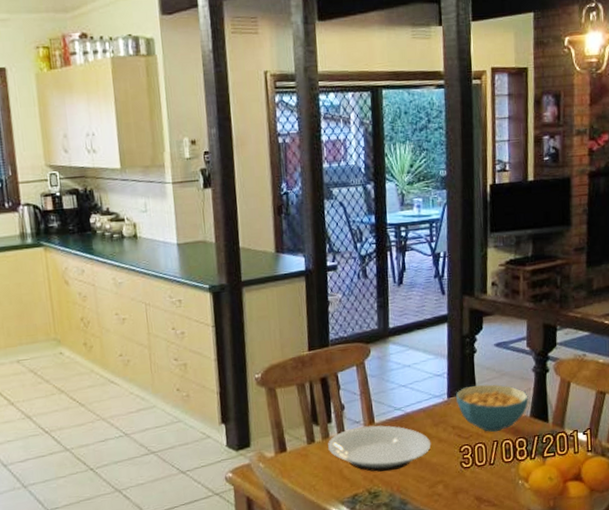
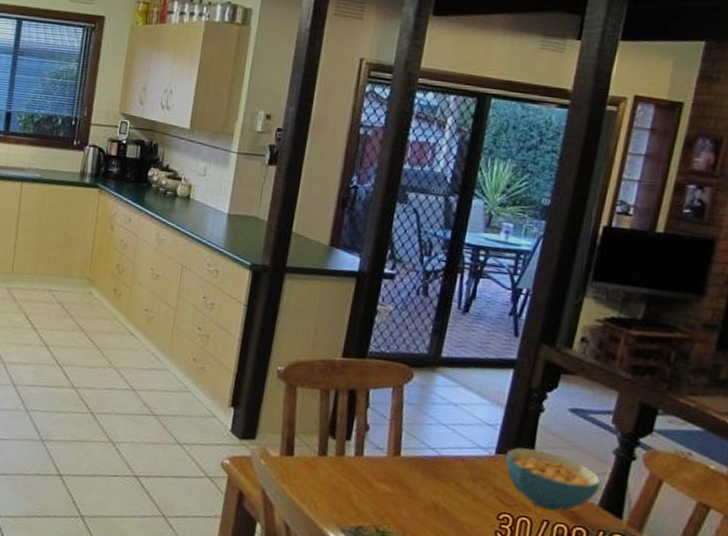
plate: present [328,425,432,472] -> none [340,453,464,516]

